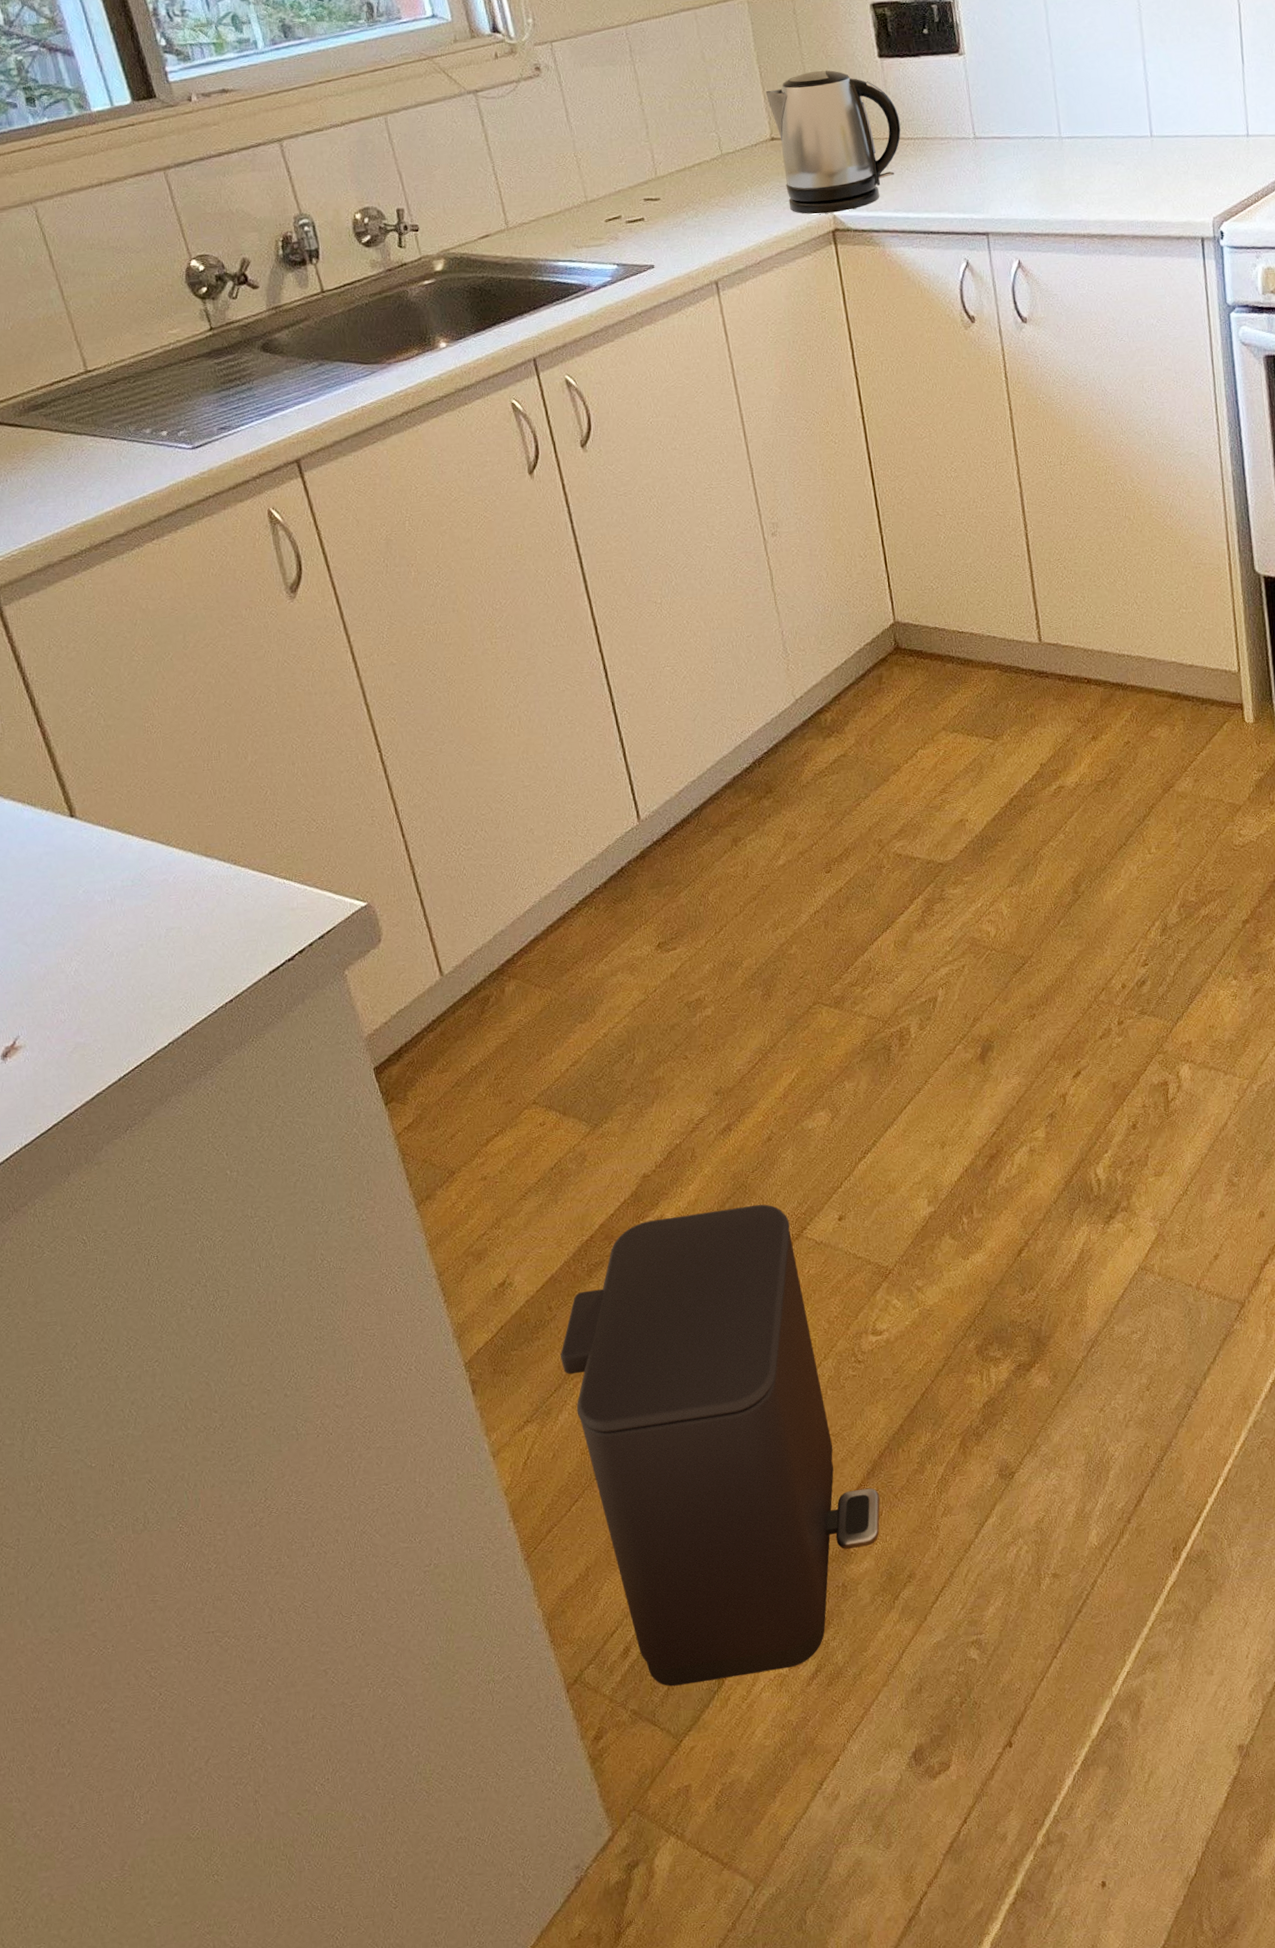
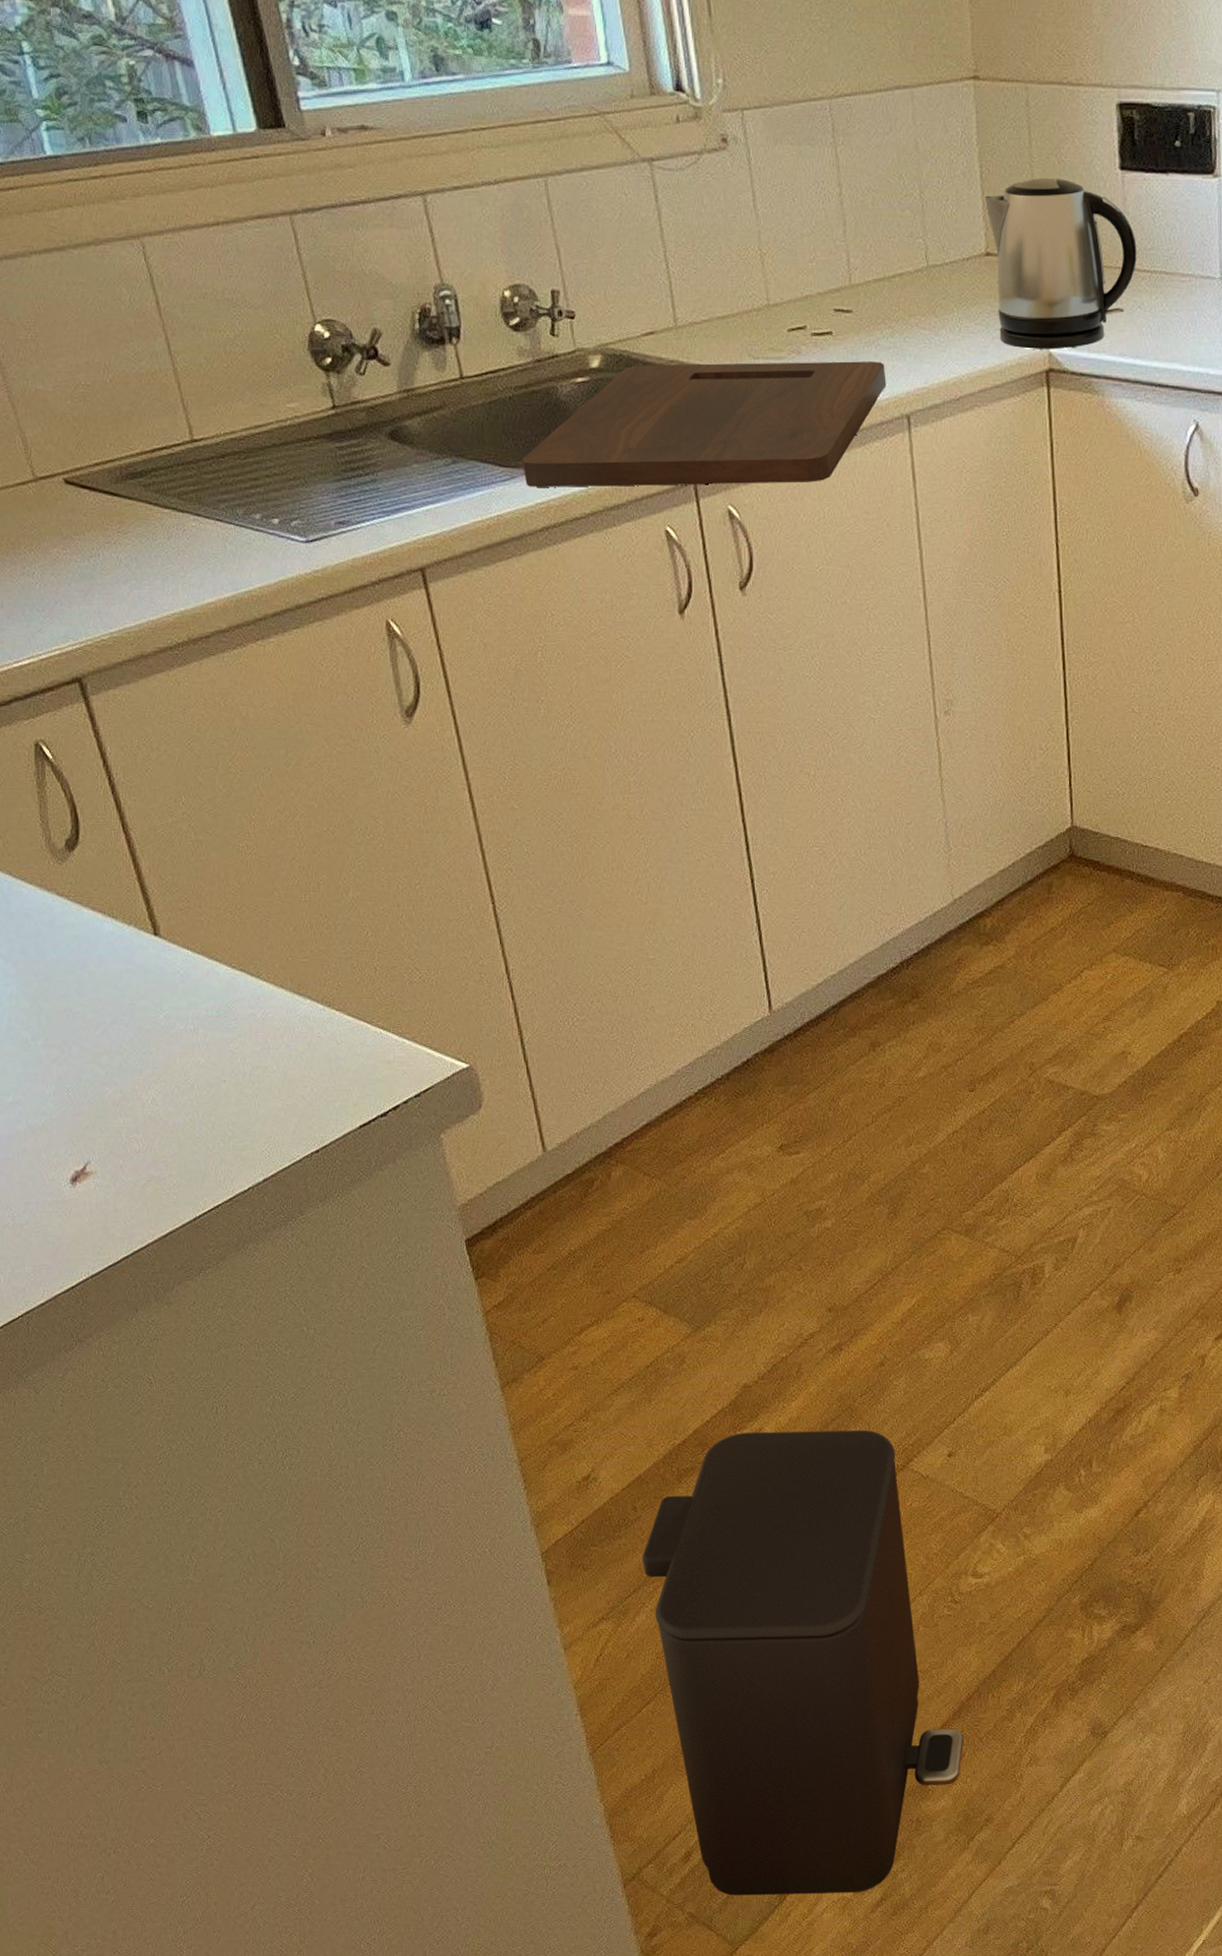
cutting board: none [380,239,695,379] -> present [522,361,887,487]

